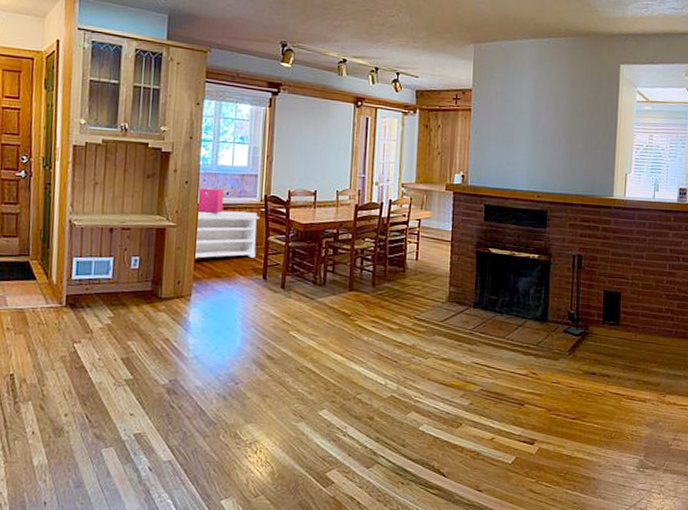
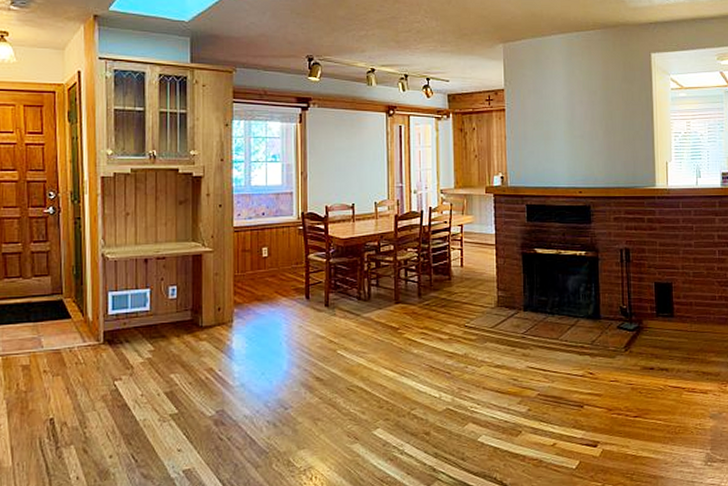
bench: present [195,211,260,259] -> none [234,231,298,283]
storage bin: present [197,188,224,214] -> none [232,210,260,236]

